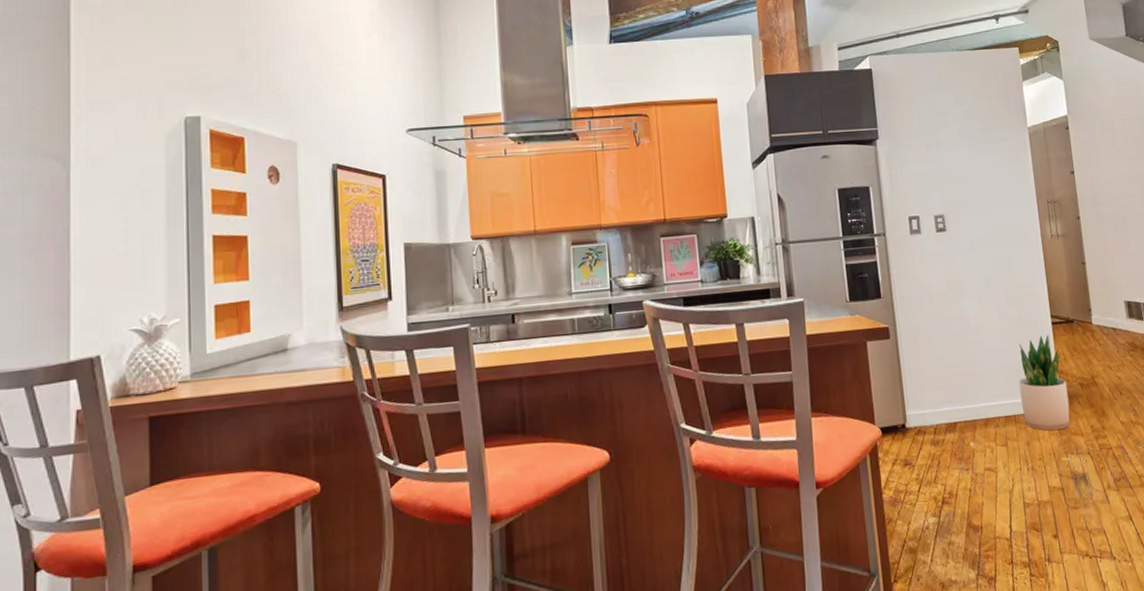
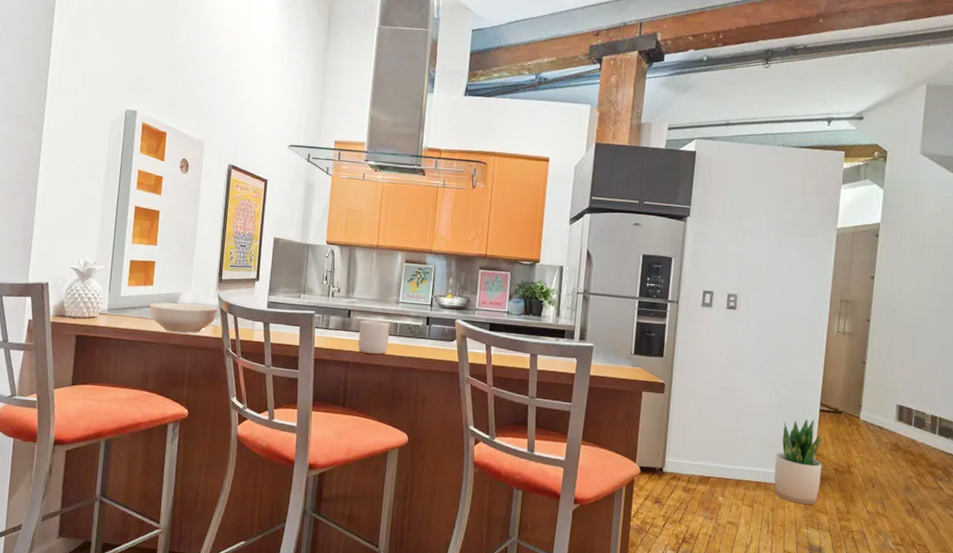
bowl: none [248,342,344,386] -> present [149,302,219,333]
mug: none [527,319,567,363] -> present [358,319,391,355]

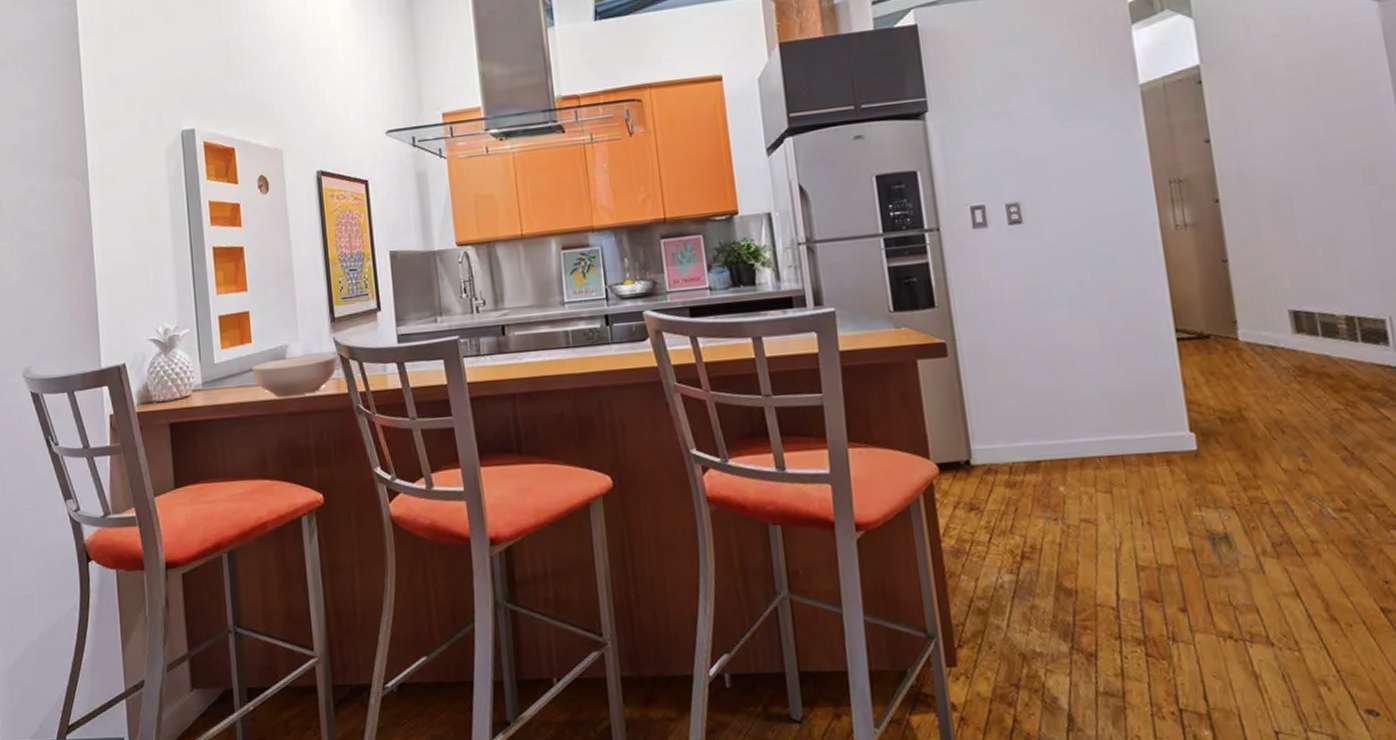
mug: present [358,319,391,355] -> none [518,331,562,379]
planter: present [774,419,823,505] -> none [1127,353,1205,477]

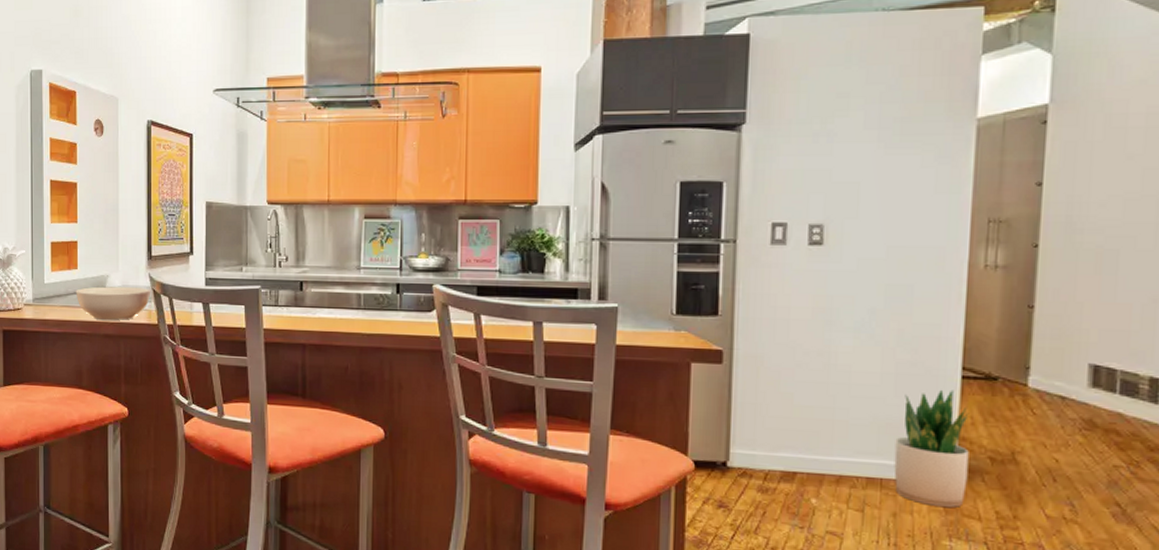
planter: none [1127,353,1205,477] -> present [894,390,969,509]

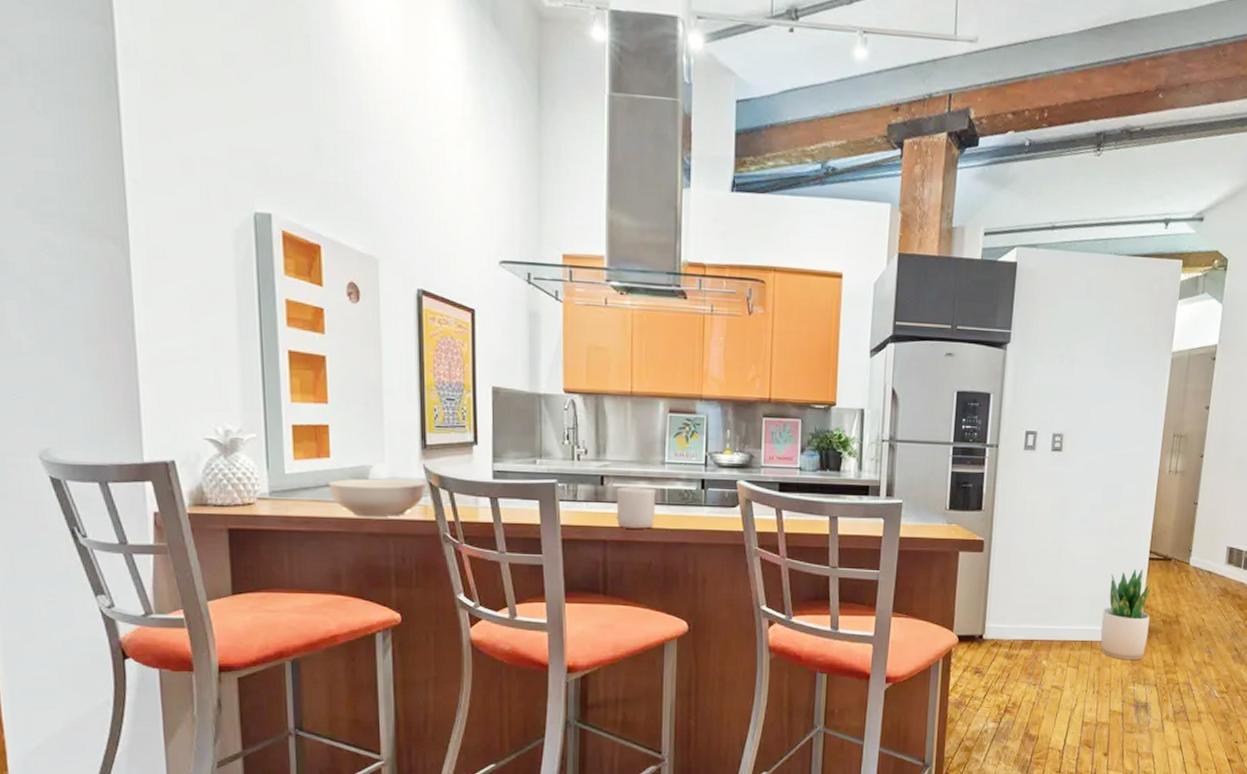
mug: none [314,292,352,333] -> present [616,487,656,529]

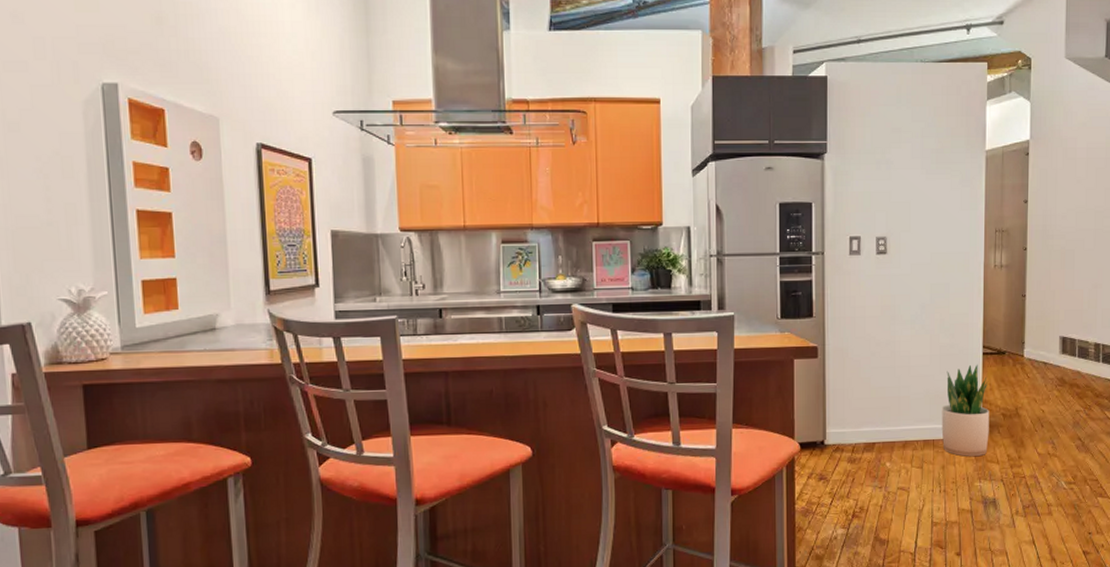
bowl: present [328,478,427,517] -> none [177,325,272,364]
mug: present [616,487,656,529] -> none [455,317,494,359]

